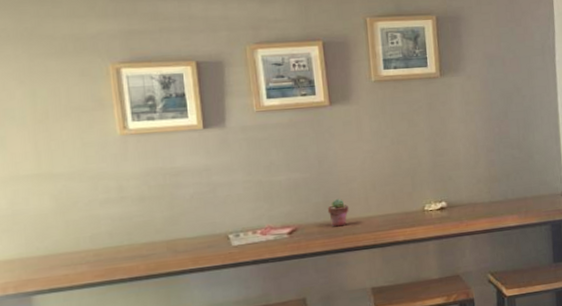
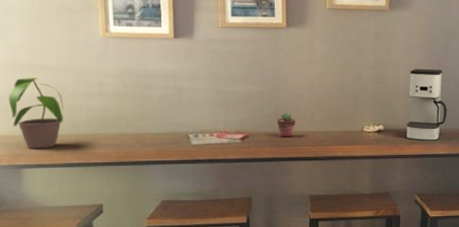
potted plant: none [10,188,80,272] -> present [8,77,64,149]
coffee maker: none [469,135,514,215] -> present [407,68,447,142]

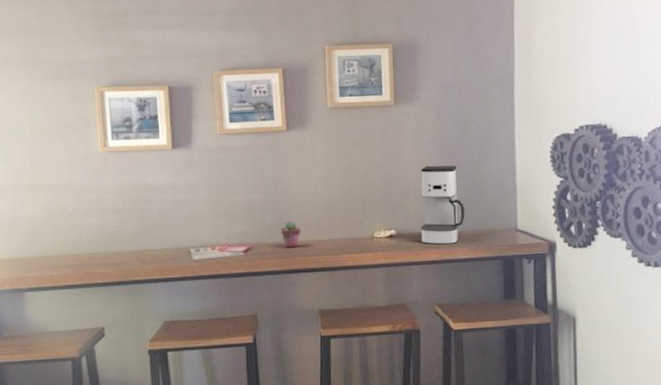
potted plant: present [8,77,64,149] -> none [10,197,65,272]

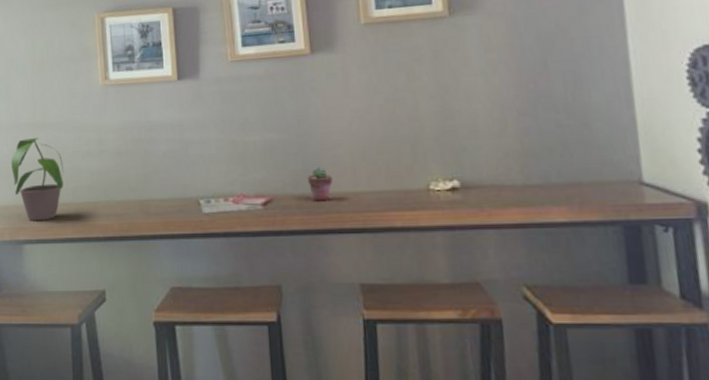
potted plant: none [10,197,65,272] -> present [10,137,64,221]
coffee maker: present [421,165,465,245] -> none [491,93,560,203]

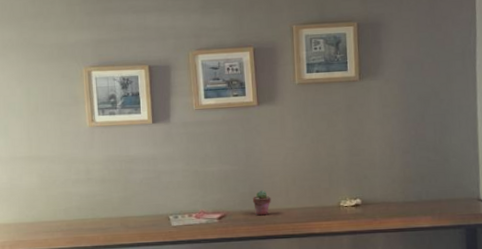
potted plant: present [10,137,64,221] -> none [9,167,57,236]

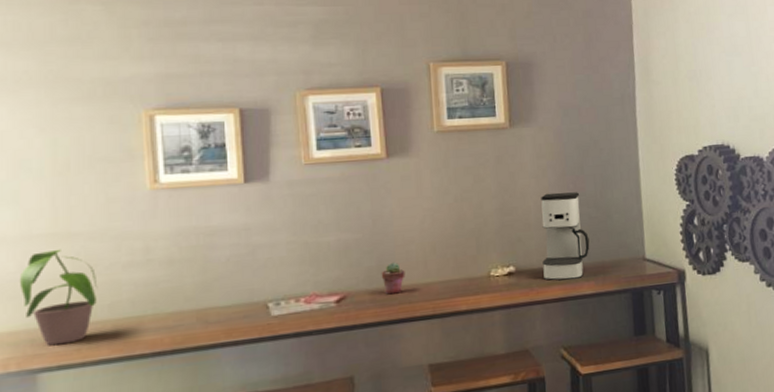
potted plant: none [9,167,57,236] -> present [19,248,98,346]
coffee maker: none [385,137,428,214] -> present [541,192,590,281]

